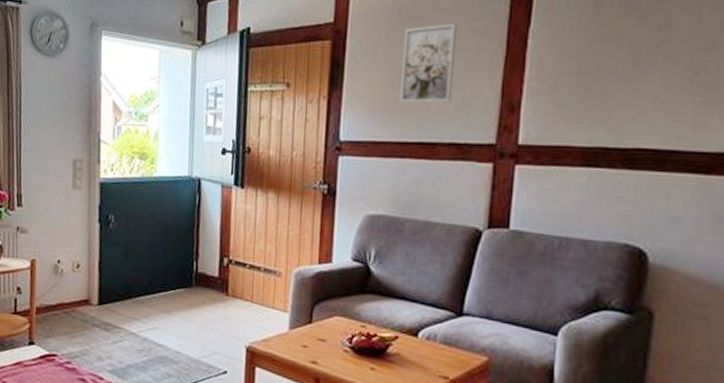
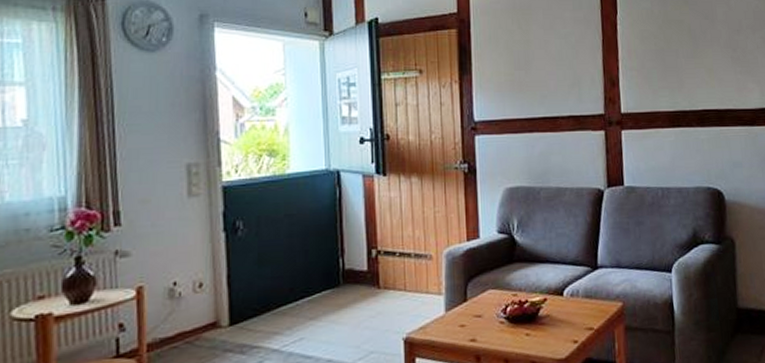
wall art: present [399,23,457,103] -> none [519,13,566,83]

